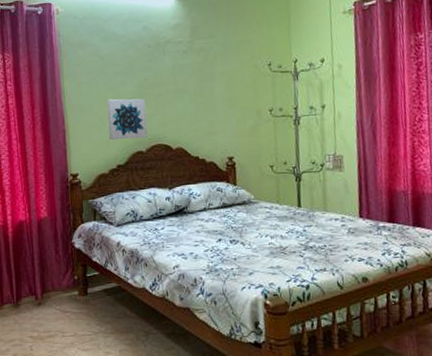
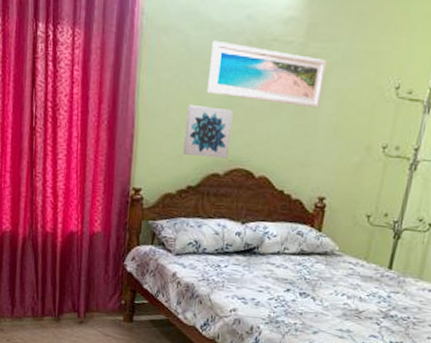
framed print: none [119,48,213,89] -> present [206,40,327,108]

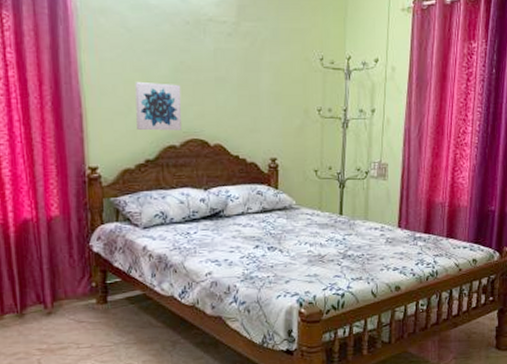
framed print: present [206,40,327,108] -> none [151,21,259,79]

